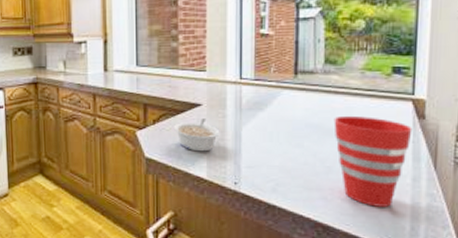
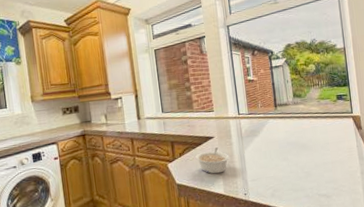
cup: present [333,115,413,207] -> none [305,132,356,197]

